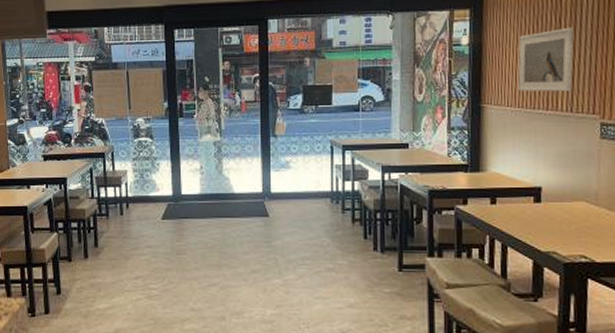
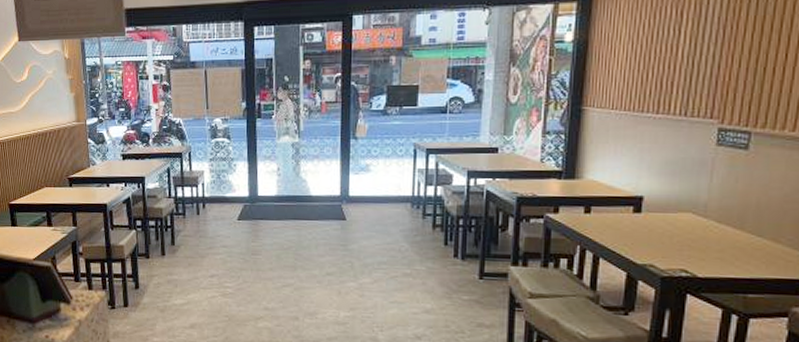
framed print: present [518,27,574,92] -> none [626,21,698,94]

